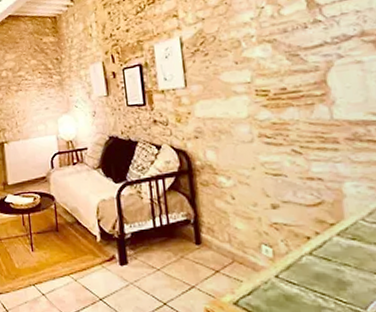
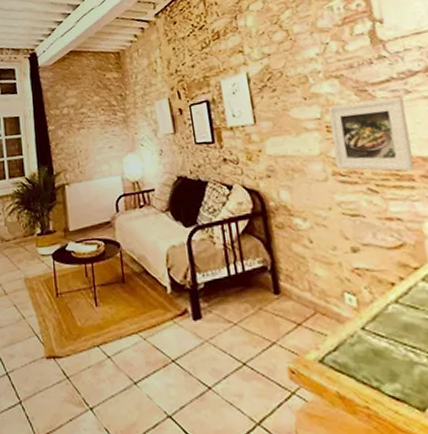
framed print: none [258,60,341,134] -> present [328,96,415,172]

